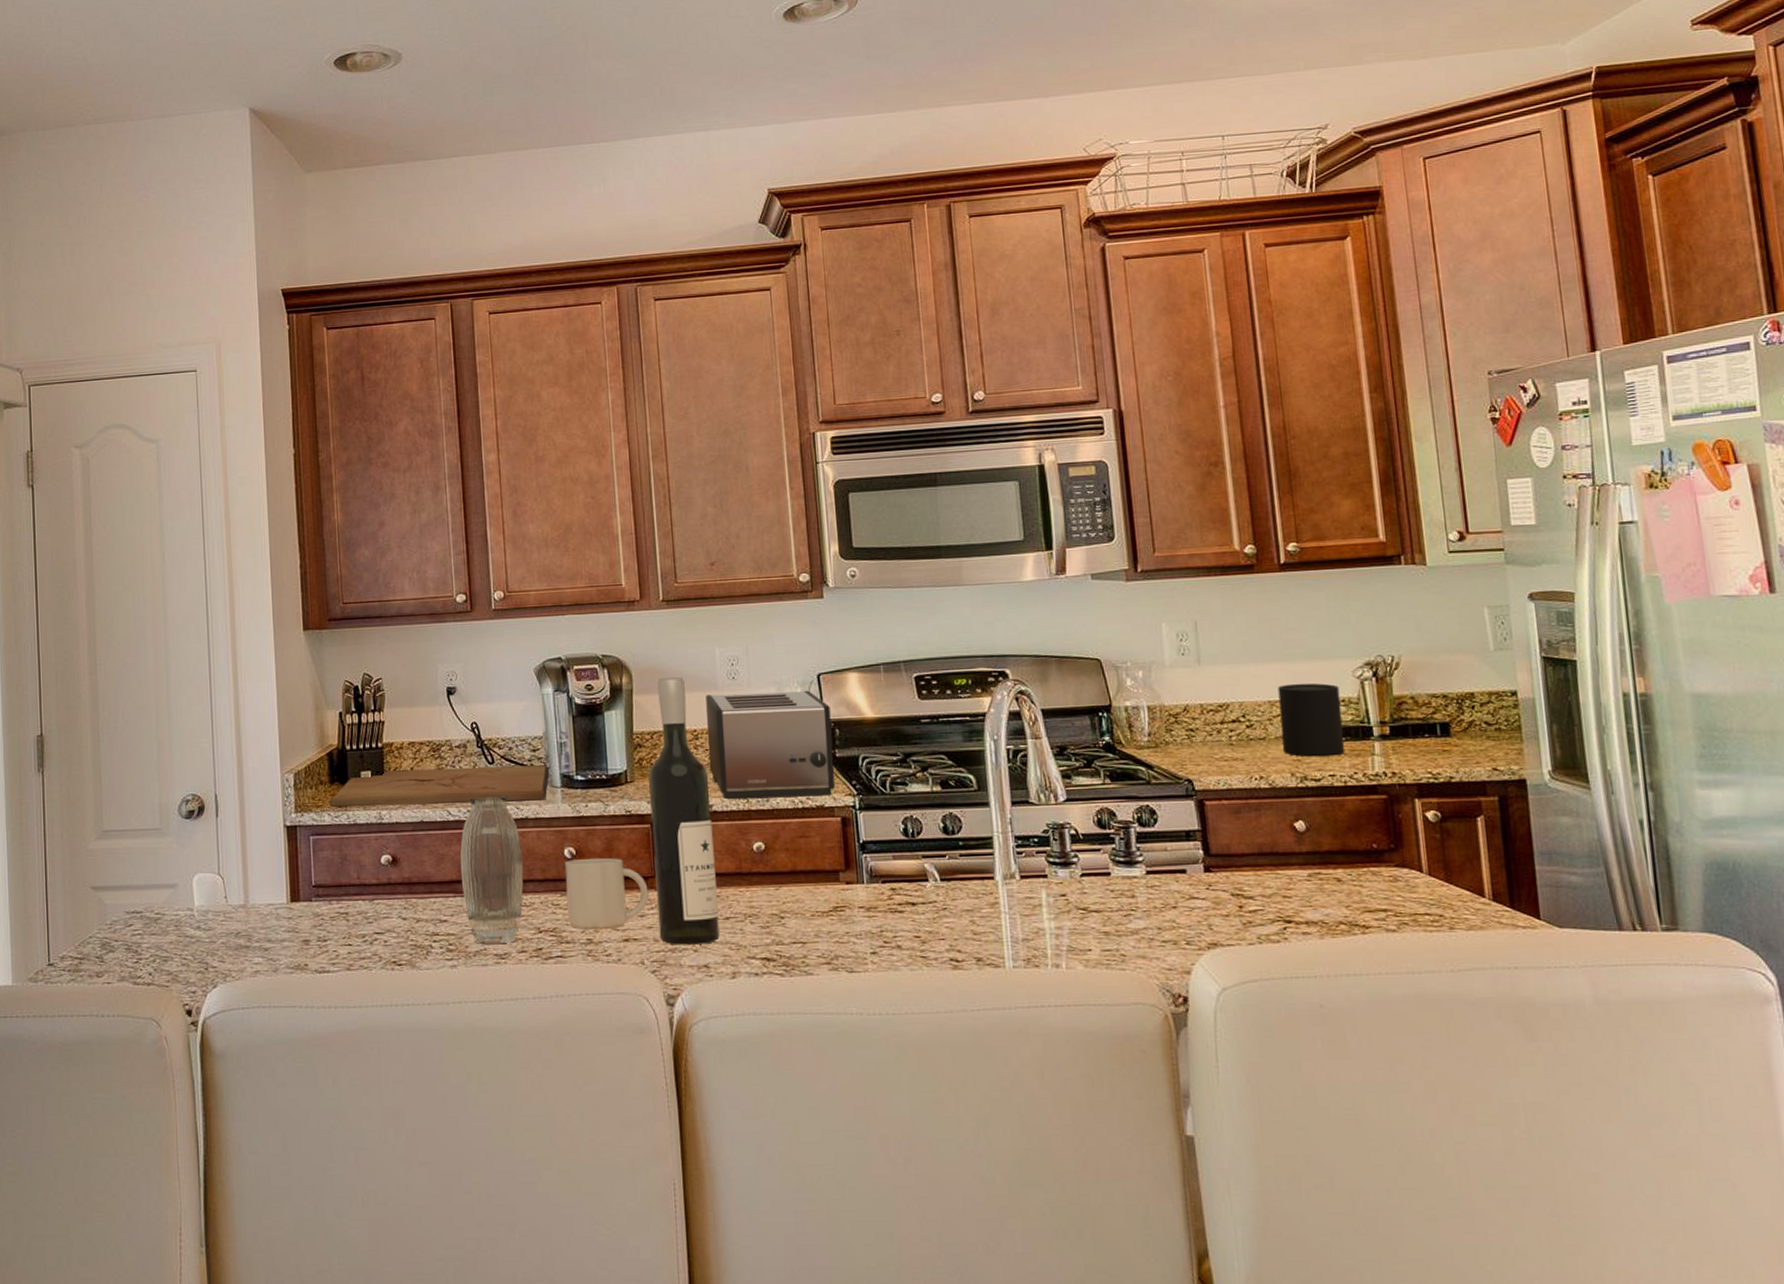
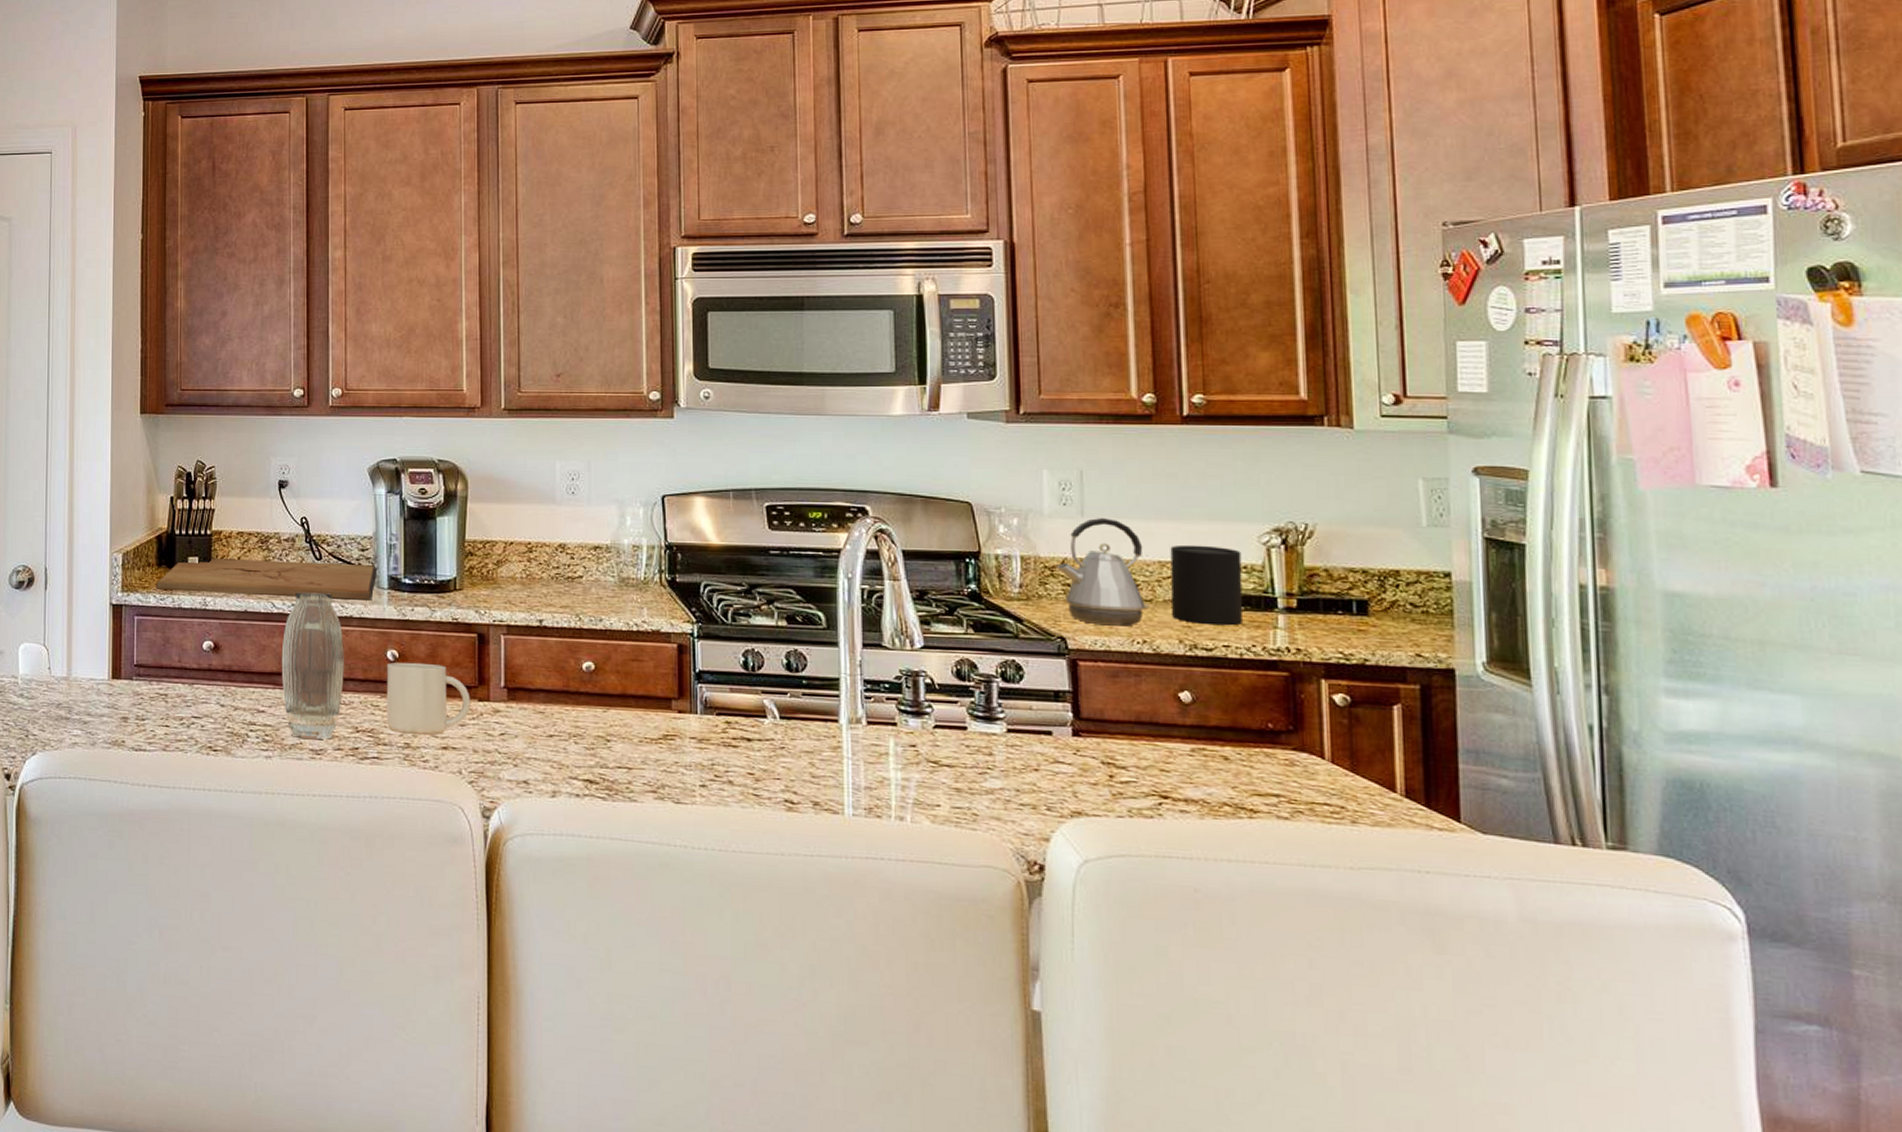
bottle: present [648,677,720,945] -> none [478,488,542,760]
toaster: present [706,690,835,800] -> none [542,508,674,621]
kettle: none [1180,664,1264,766] -> present [1056,518,1150,626]

